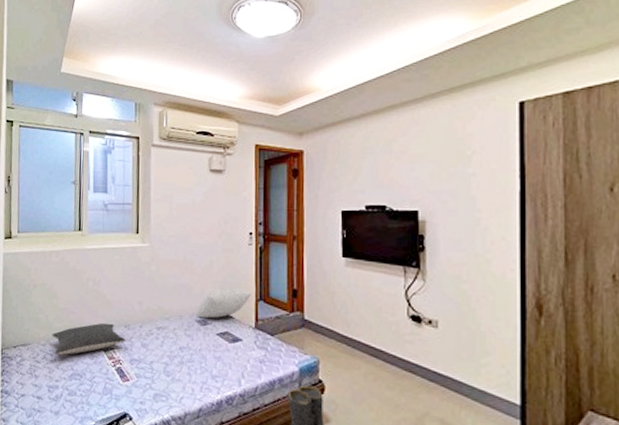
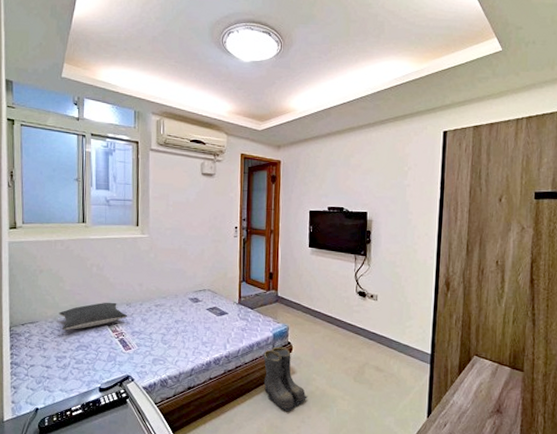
pillow: present [195,287,251,319] -> none [189,271,236,297]

